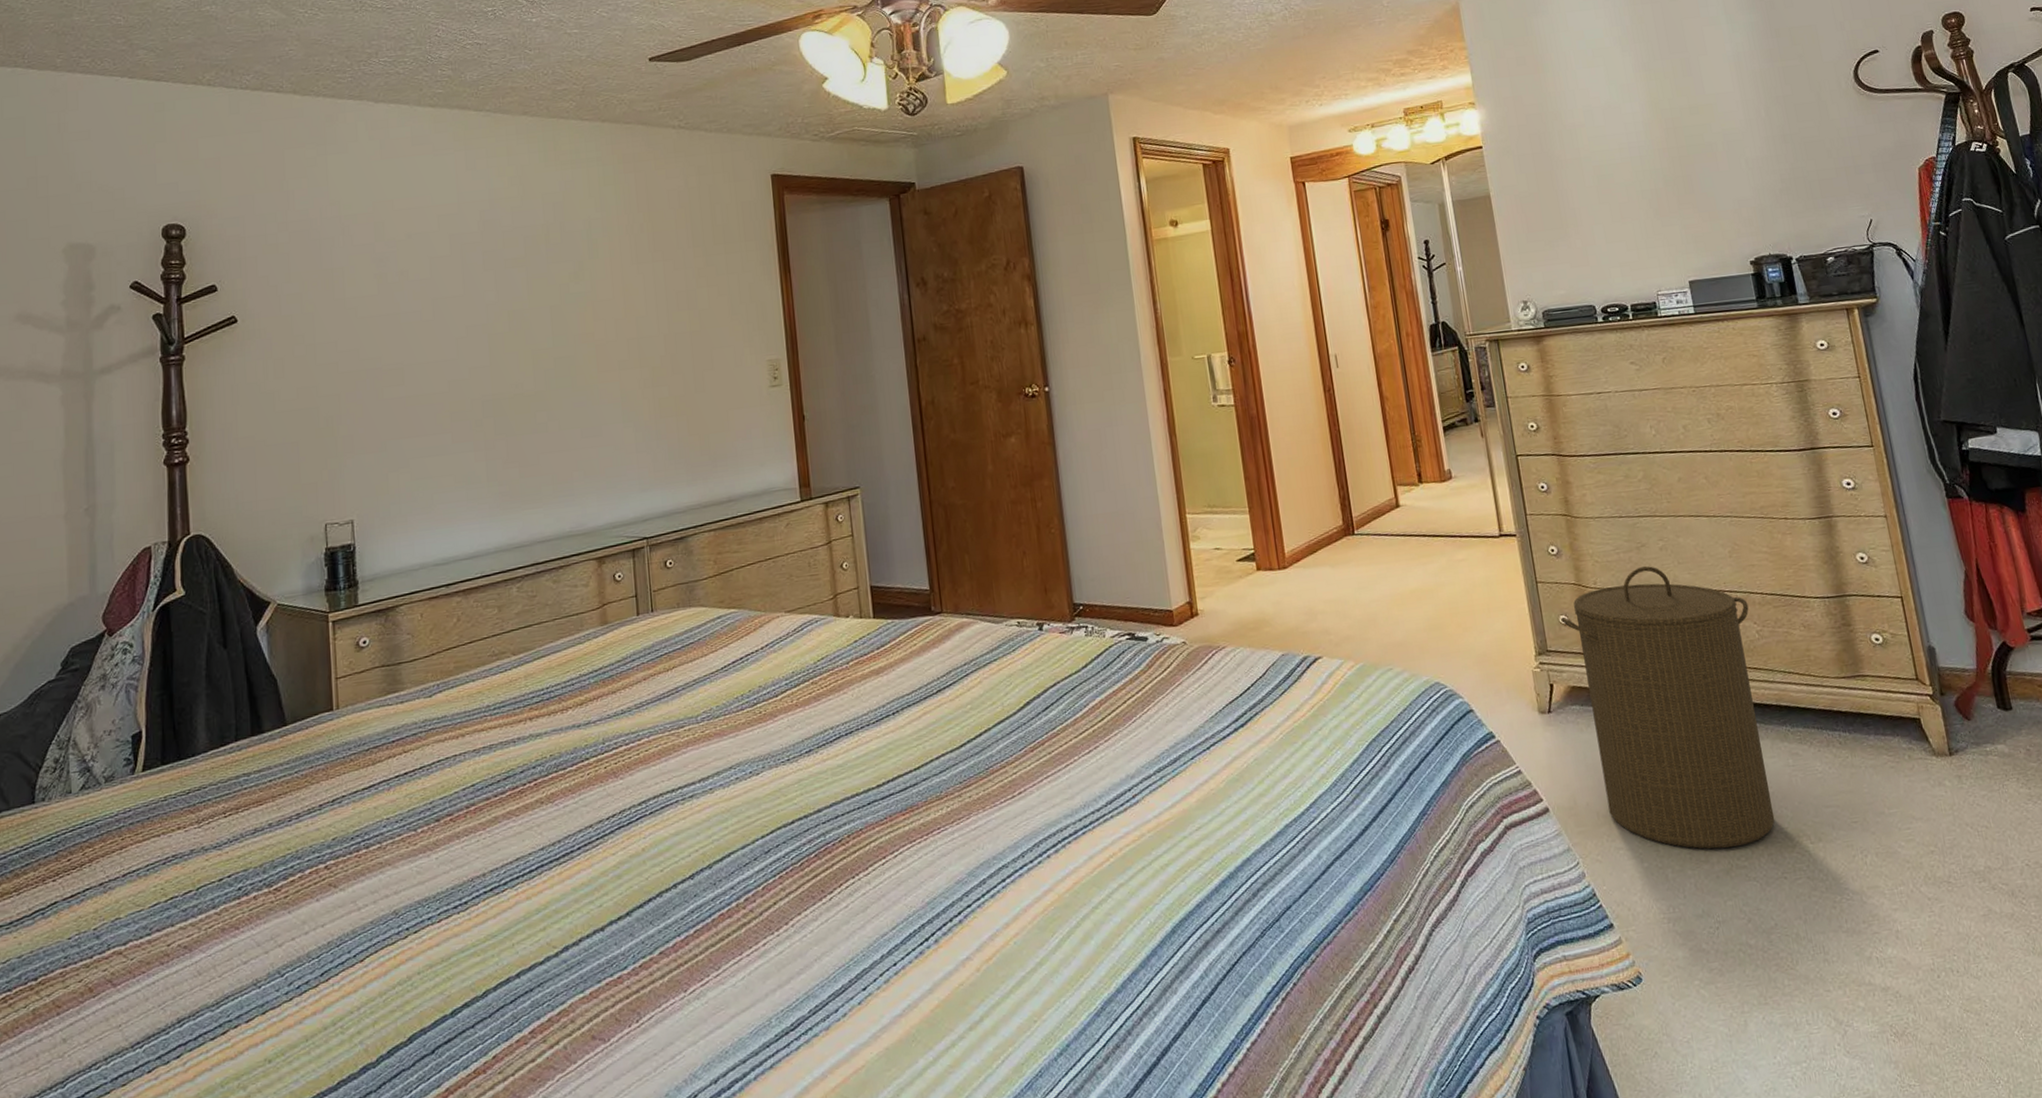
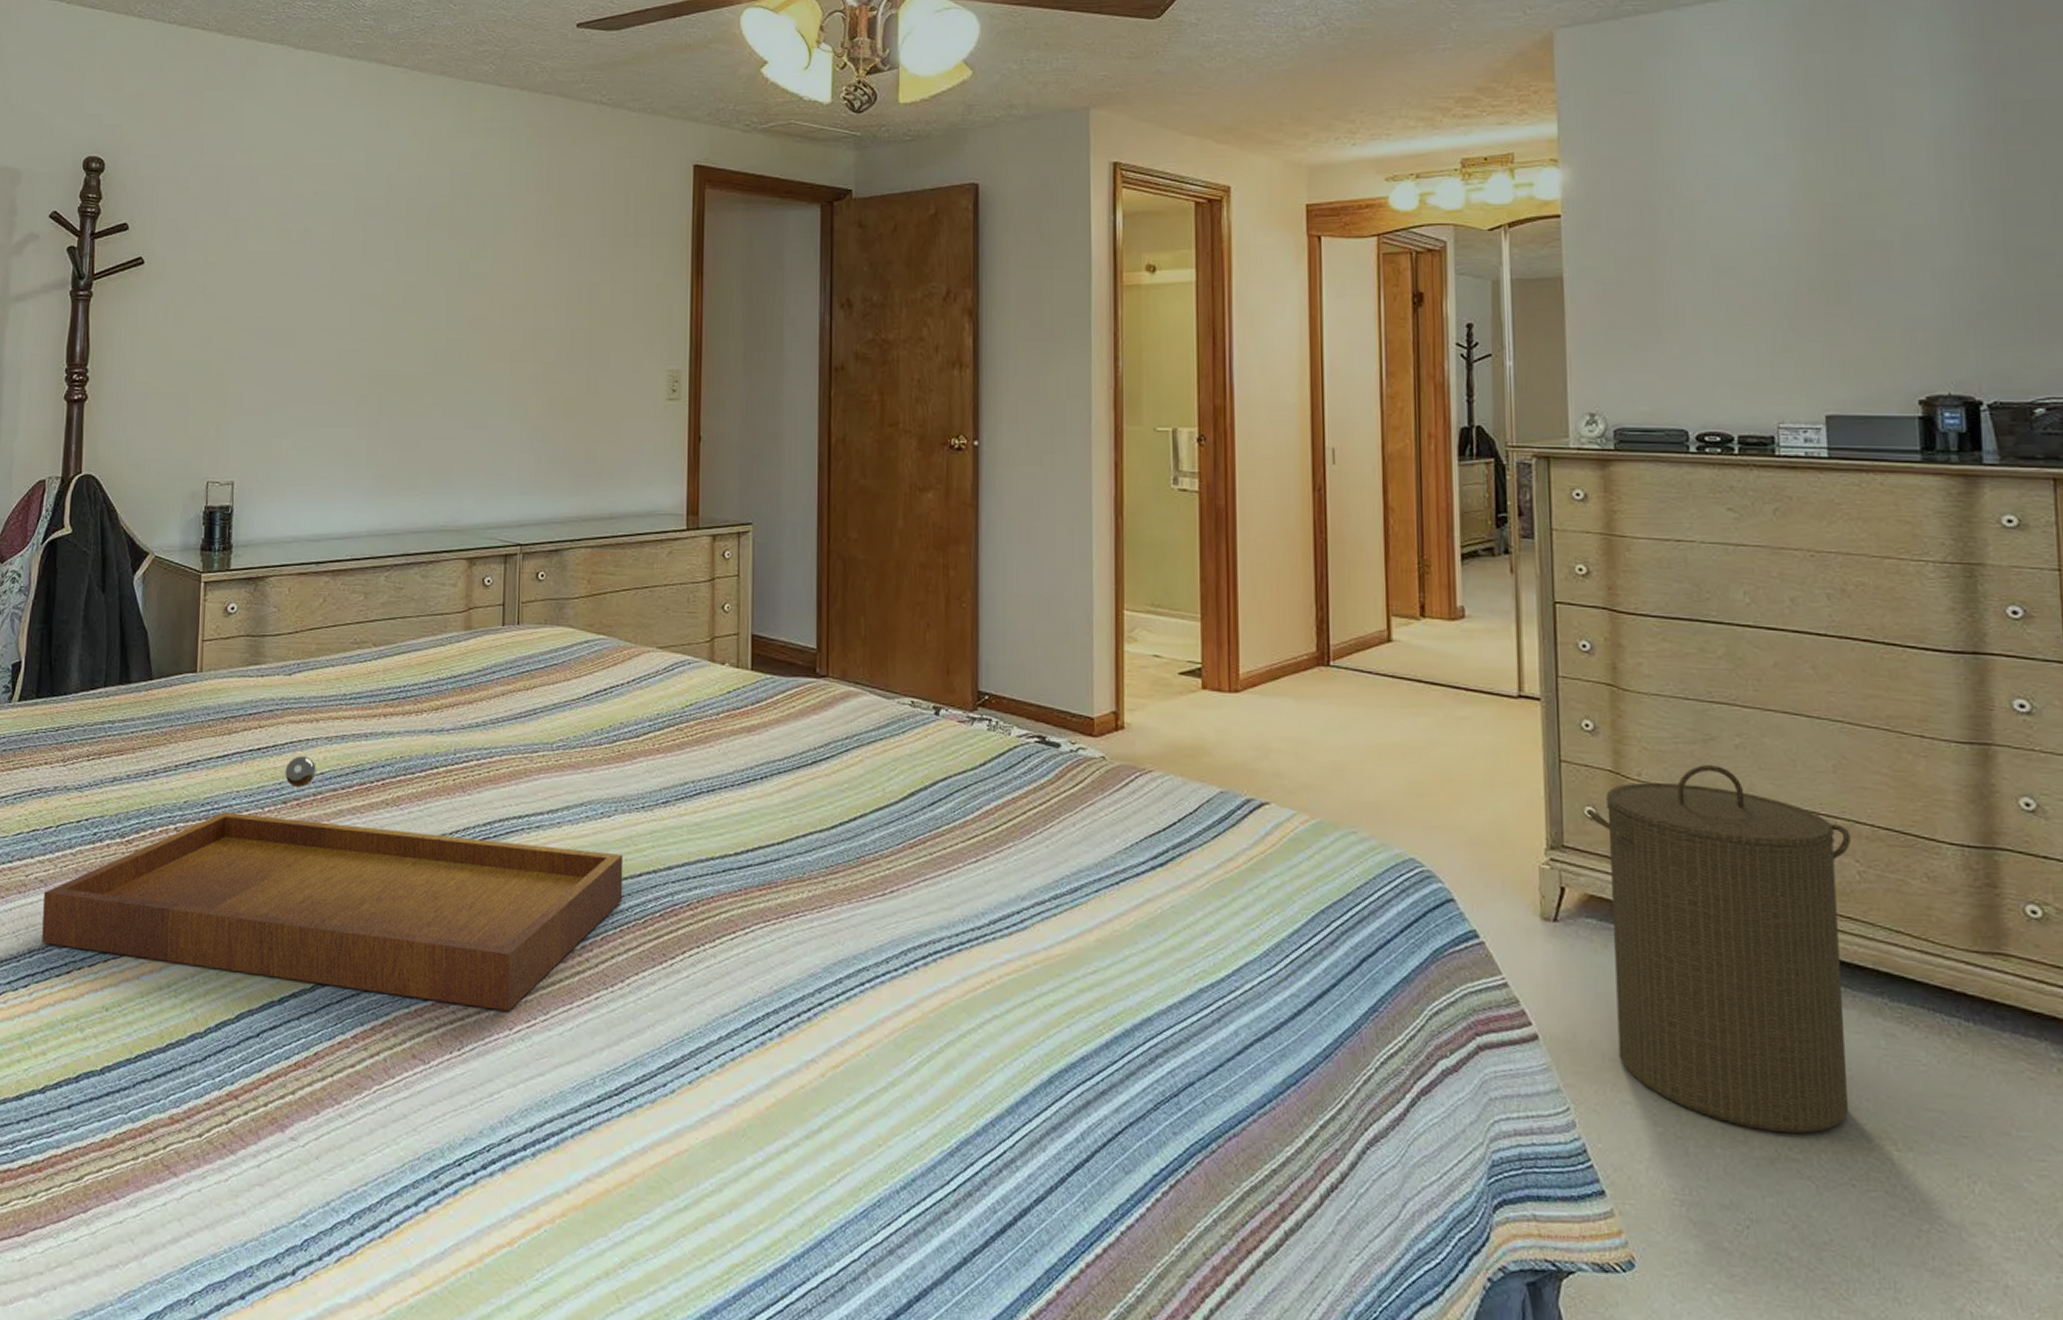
tray: none [190,772,779,1010] -> present [42,756,624,1011]

